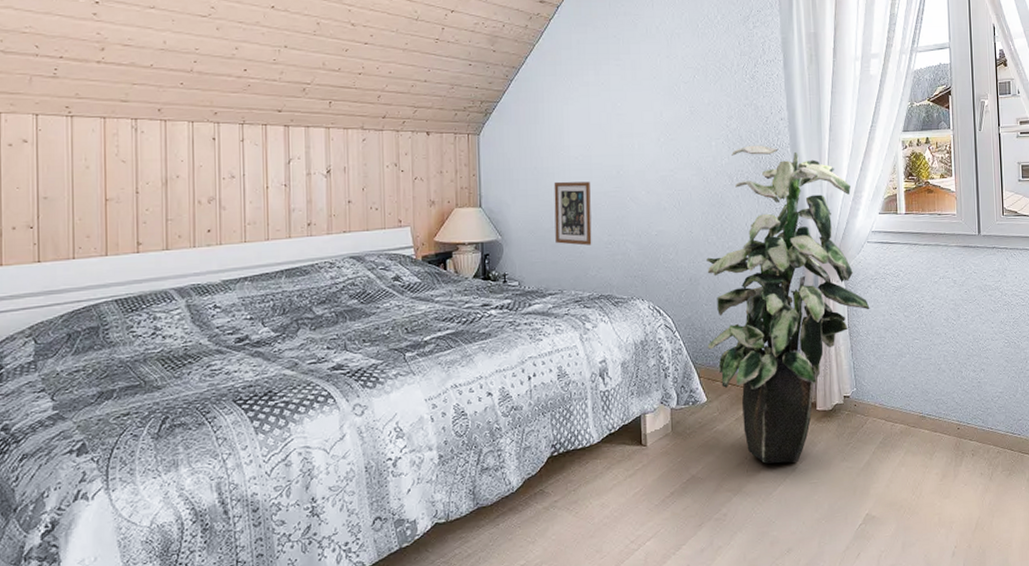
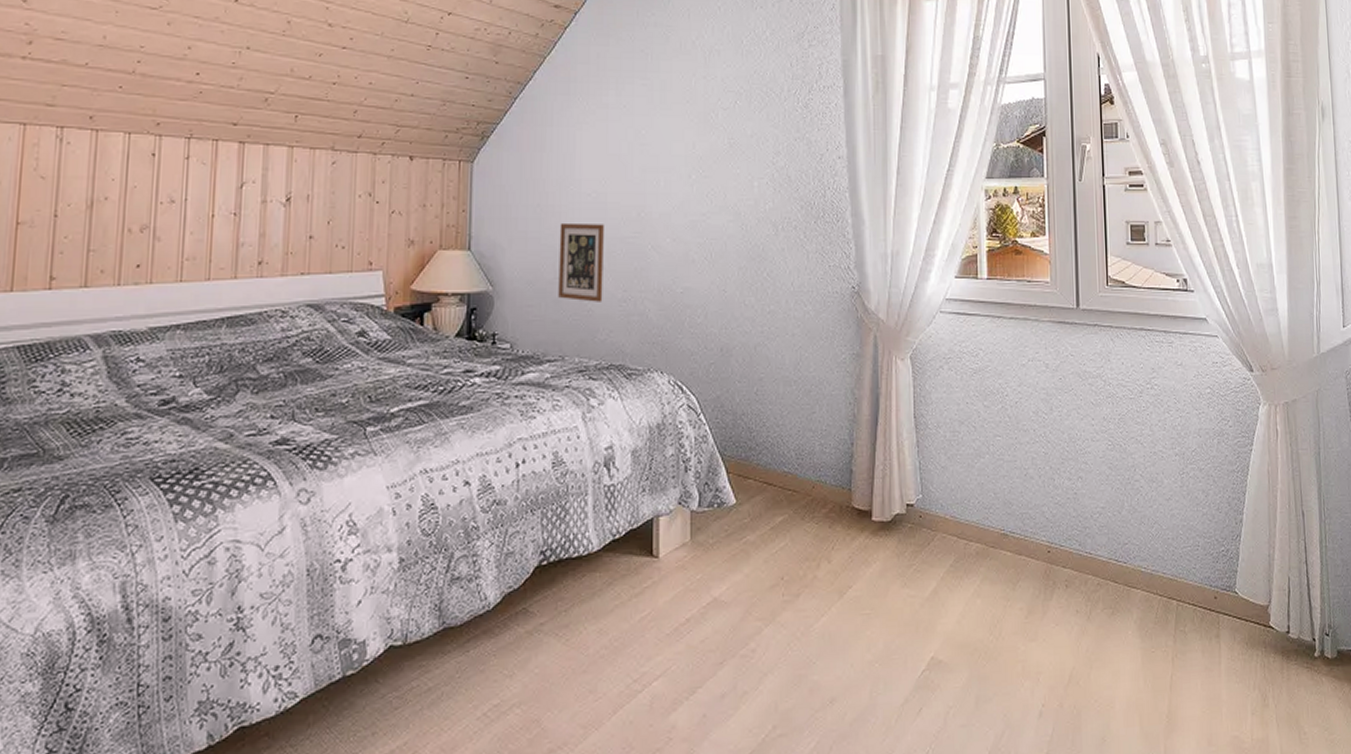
indoor plant: present [706,145,870,464] -> none [739,187,941,587]

